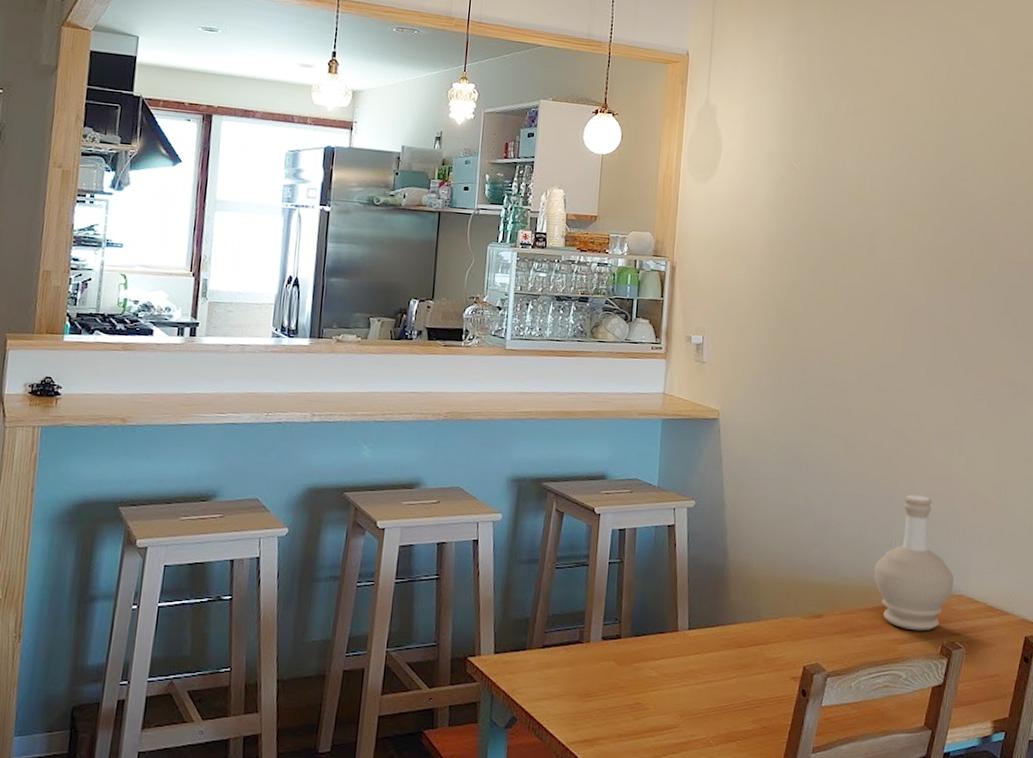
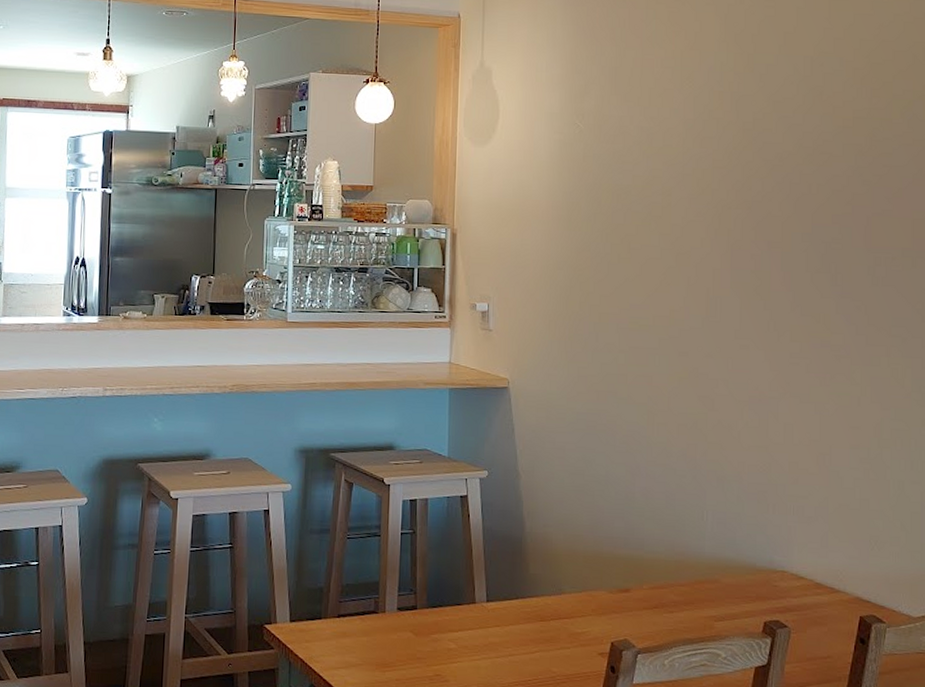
bottle: present [874,494,953,631] -> none [685,464,774,608]

